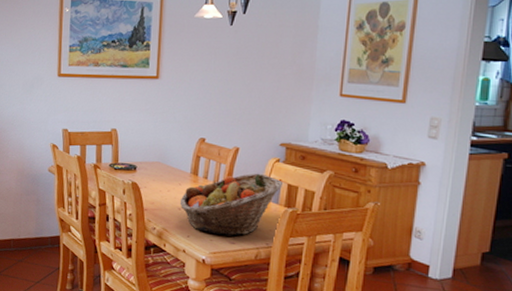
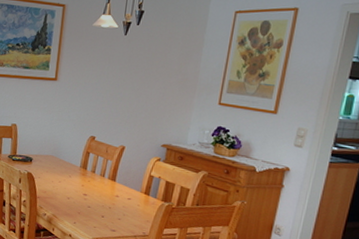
fruit basket: present [179,173,282,237] -> none [69,170,161,225]

